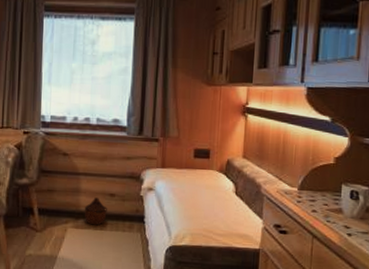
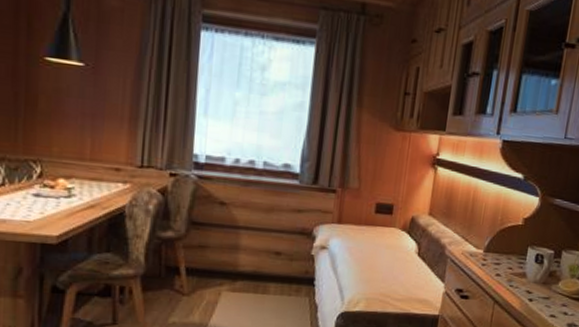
woven basket: present [84,197,107,225] -> none [243,256,271,289]

